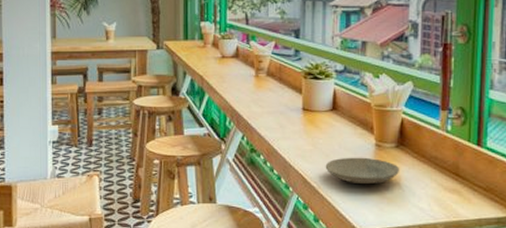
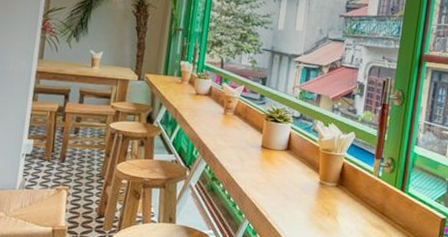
plate: present [325,157,400,185] -> none [275,191,338,217]

